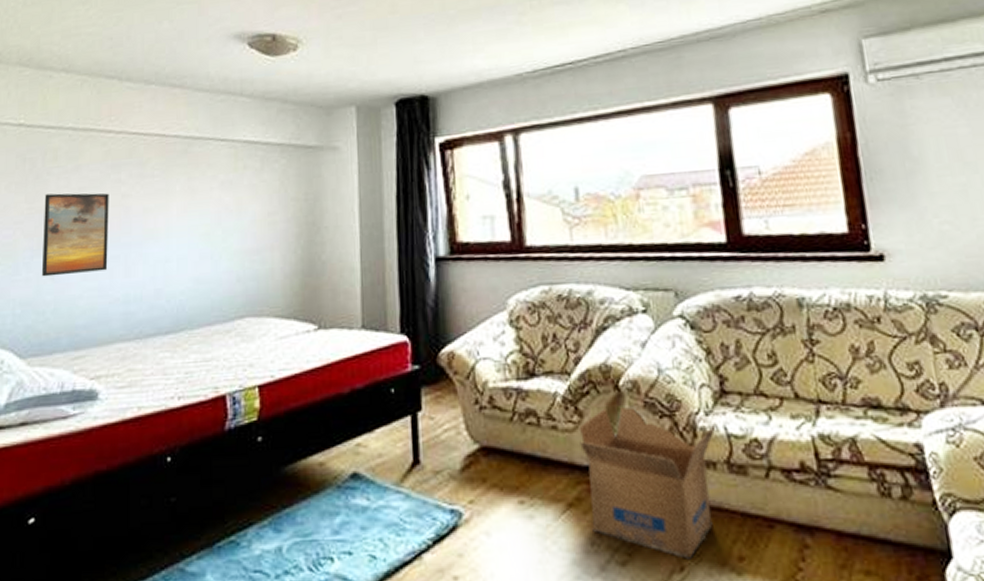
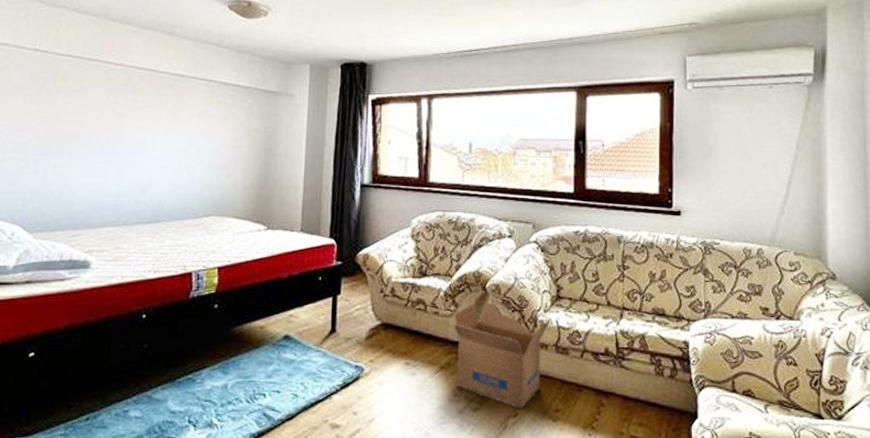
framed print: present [41,193,109,277] -> none [48,107,108,172]

